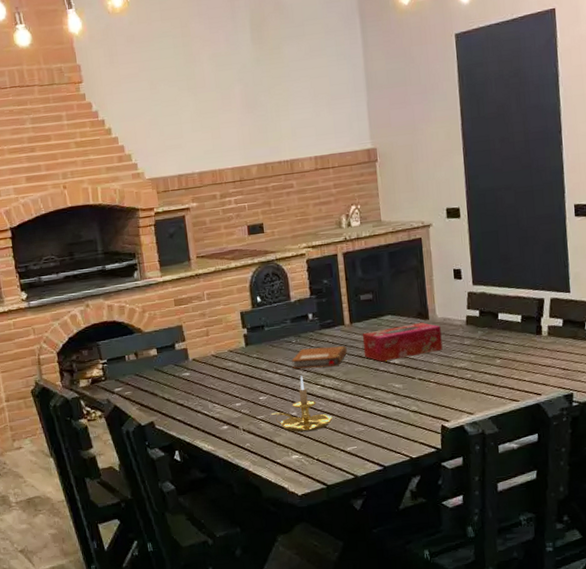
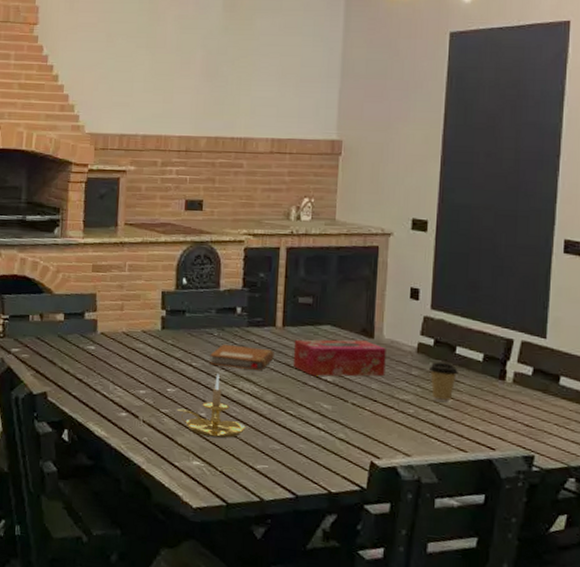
coffee cup: none [478,329,503,364] -> present [429,362,458,403]

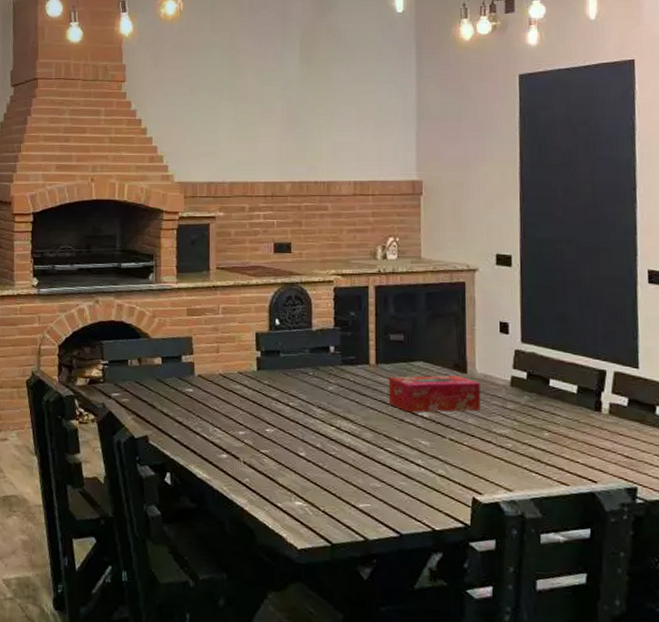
candle holder: present [177,373,246,438] -> none [276,412,346,478]
notebook: present [209,344,274,370] -> none [306,383,369,408]
coffee cup: present [429,362,458,403] -> none [524,395,553,436]

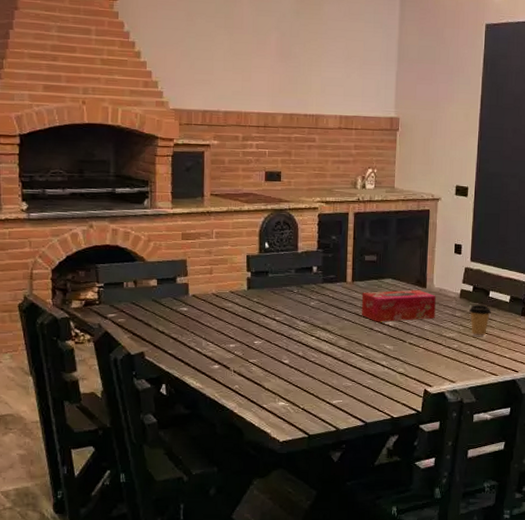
coffee cup: none [524,395,553,436] -> present [469,305,491,337]

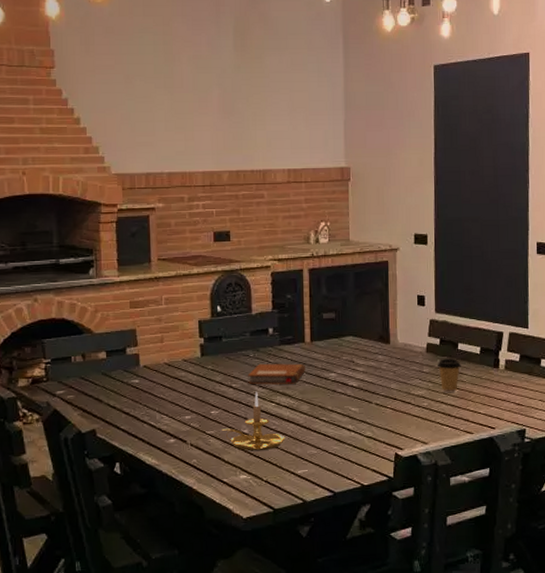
candle holder: none [263,325,323,381] -> present [221,391,285,451]
notebook: none [291,299,346,320] -> present [248,363,305,385]
tissue box: present [361,290,436,323] -> none [322,346,402,384]

